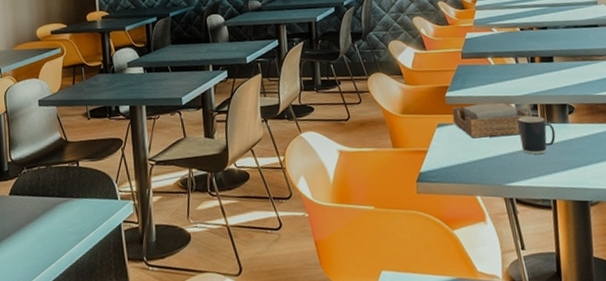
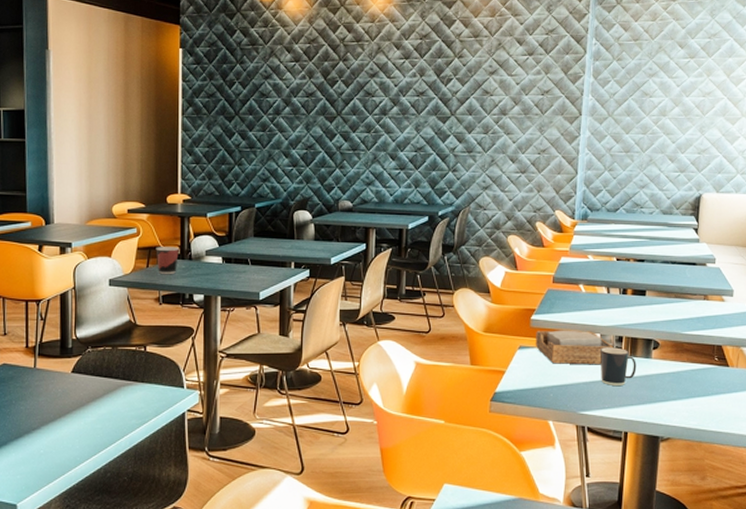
cup: none [80,62,102,90] -> present [156,247,179,275]

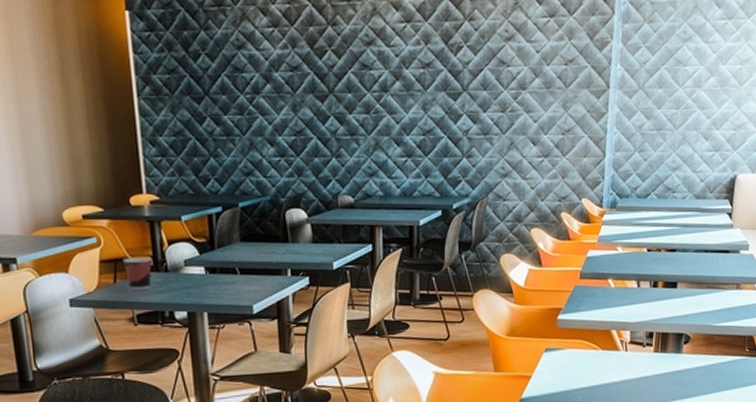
napkin holder: present [535,330,613,365] -> none [562,328,643,365]
mug: present [599,347,637,387] -> none [629,344,667,385]

